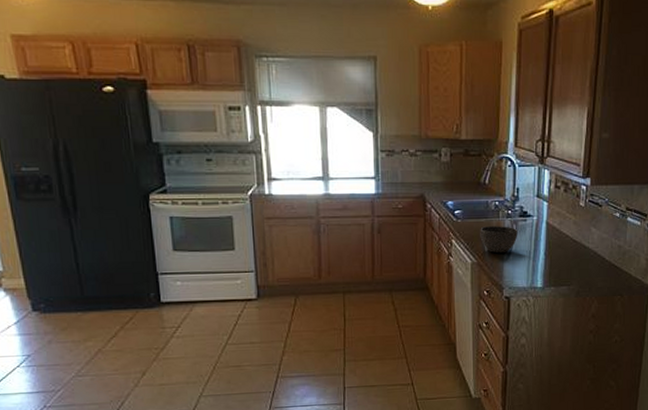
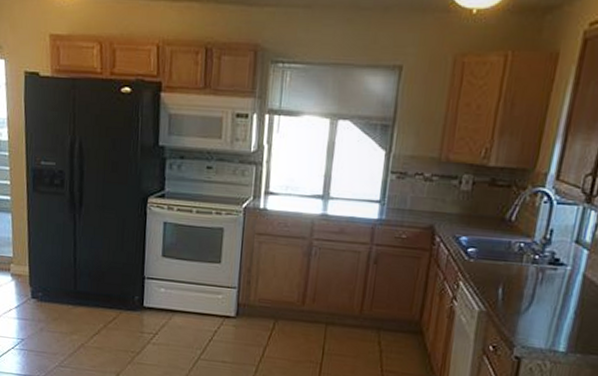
bowl: present [480,226,518,253] -> none [494,270,544,304]

